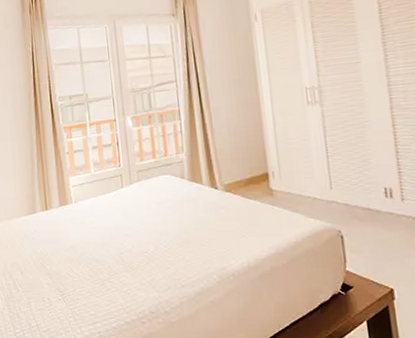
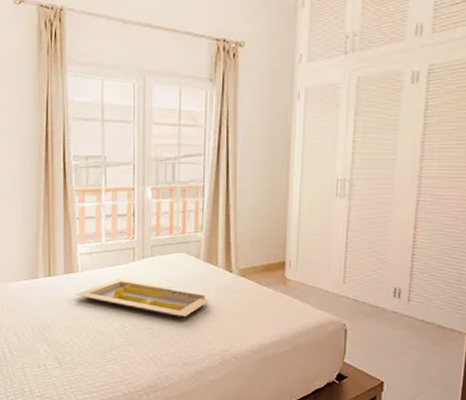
serving tray: none [72,205,199,239] -> present [76,278,210,317]

